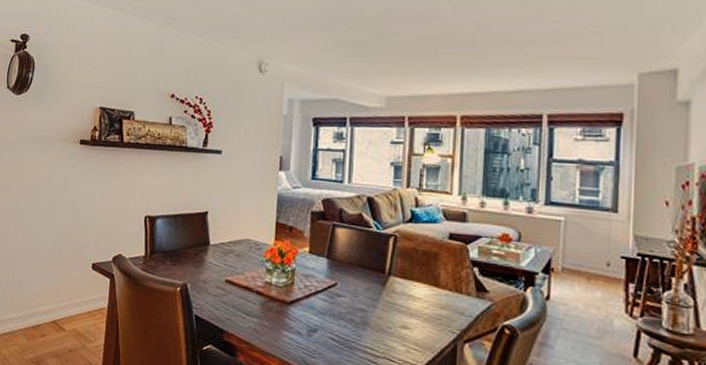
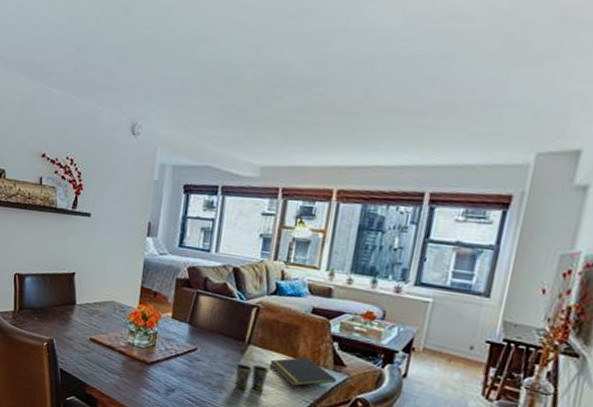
cup: none [378,296,412,325] -> present [234,363,269,391]
notepad: none [412,285,481,317] -> present [269,357,337,387]

